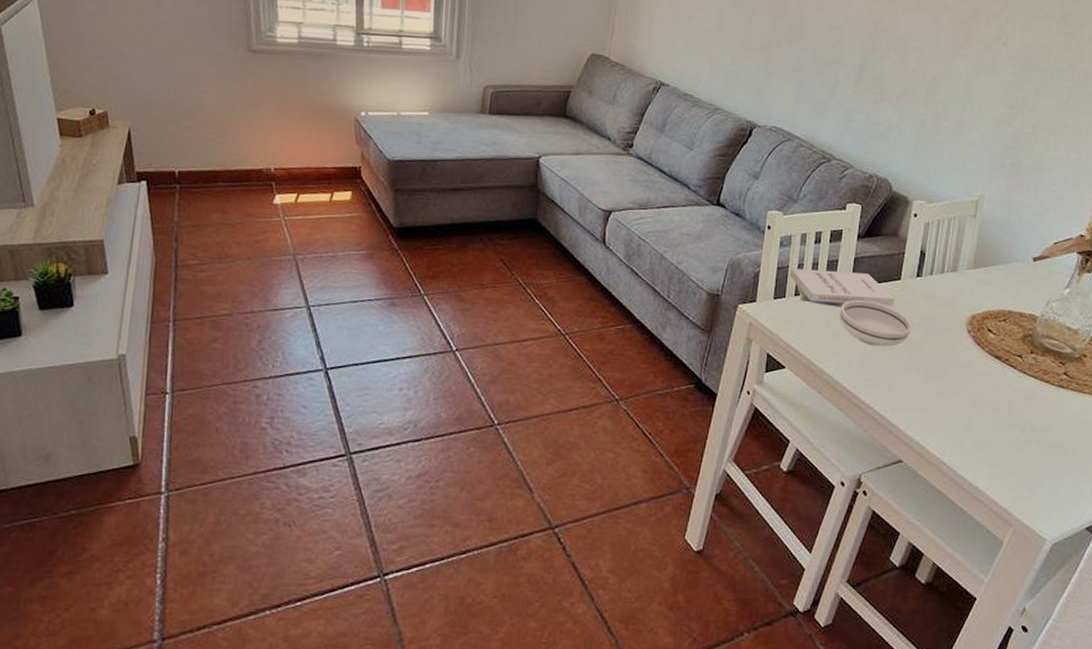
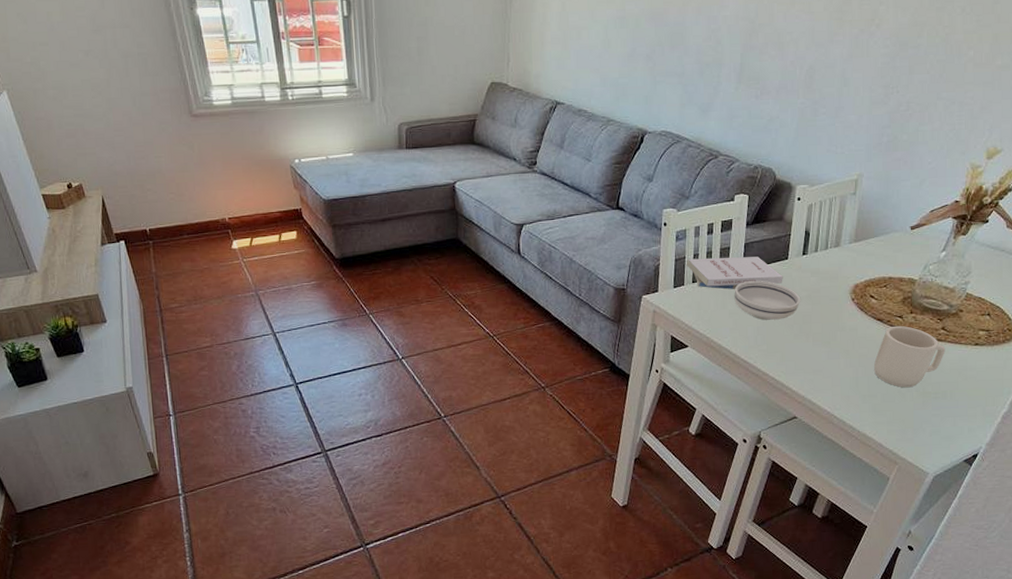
mug: none [990,365,1068,438] -> present [874,325,946,388]

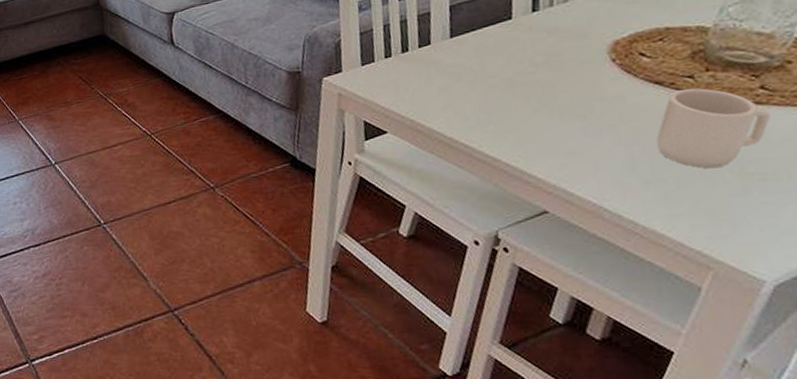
books: present [686,256,783,289] -> none [374,19,508,63]
bowl: present [734,280,801,320] -> none [442,47,537,95]

